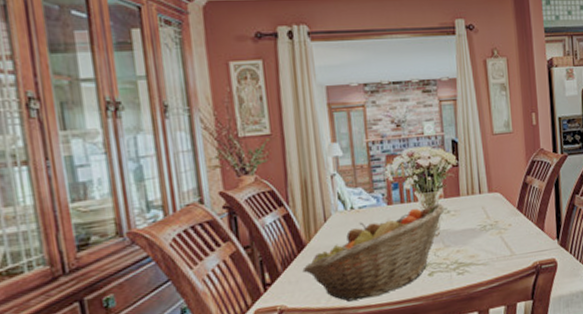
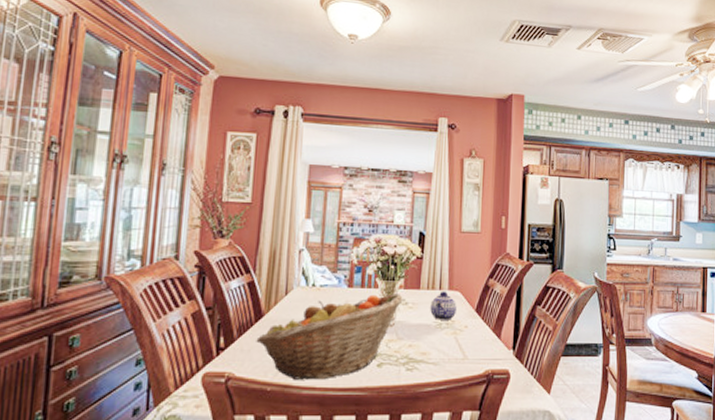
teapot: none [472,194,499,223] -> present [430,291,457,320]

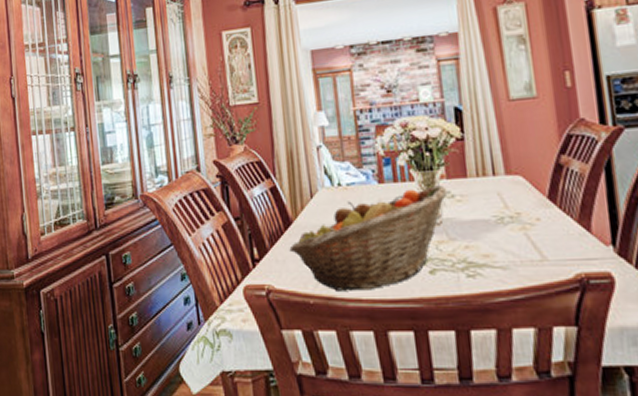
teapot: present [430,291,457,320] -> none [484,176,521,214]

